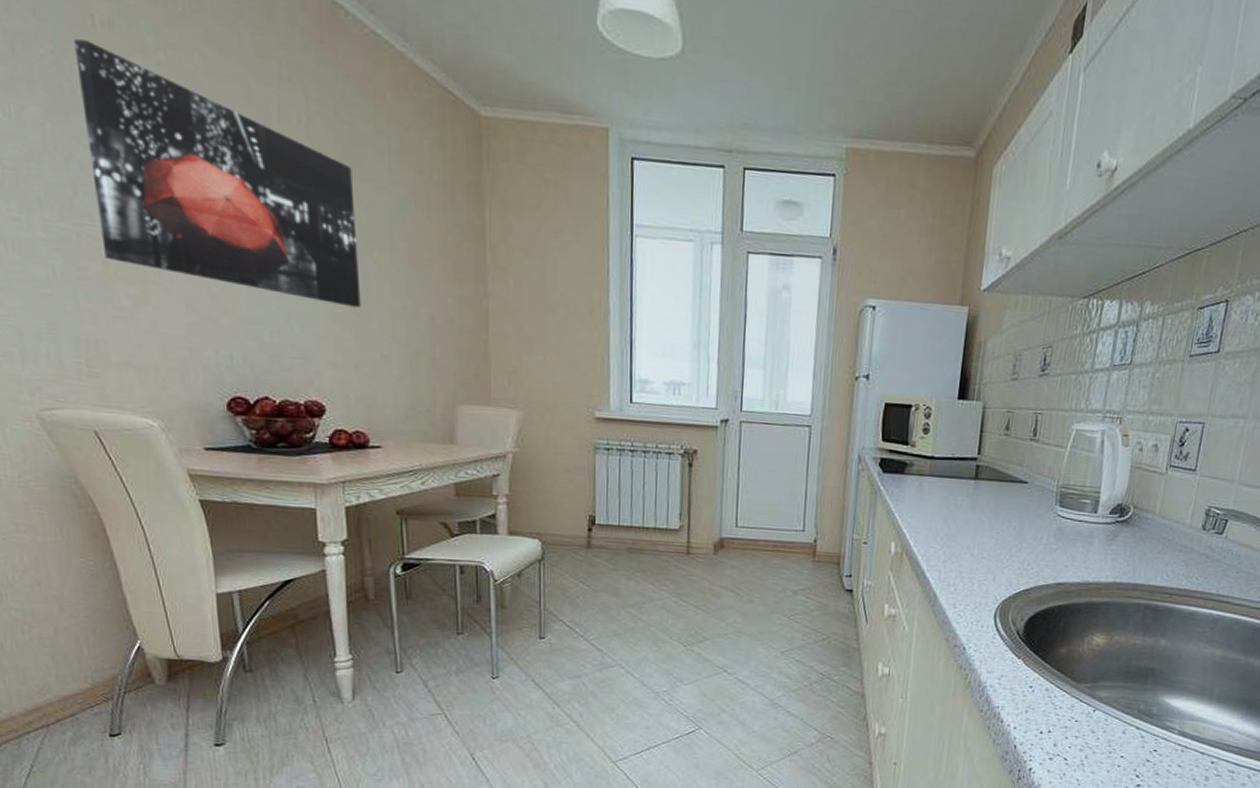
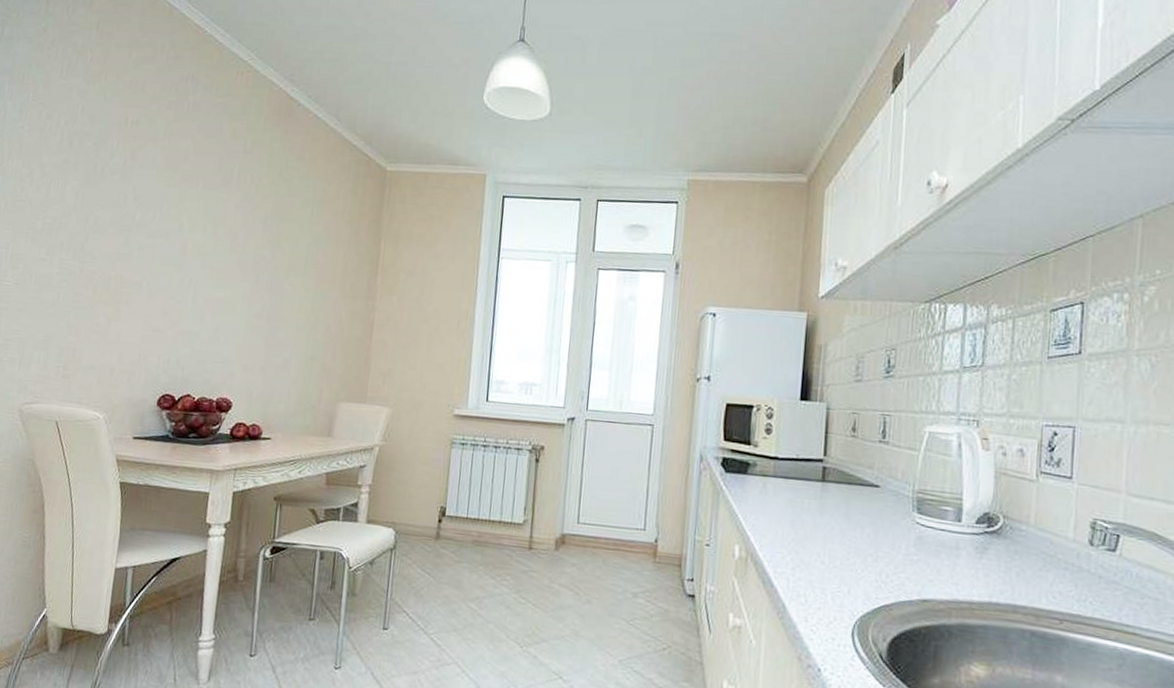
wall art: present [74,39,361,308] -> none [96,134,284,321]

